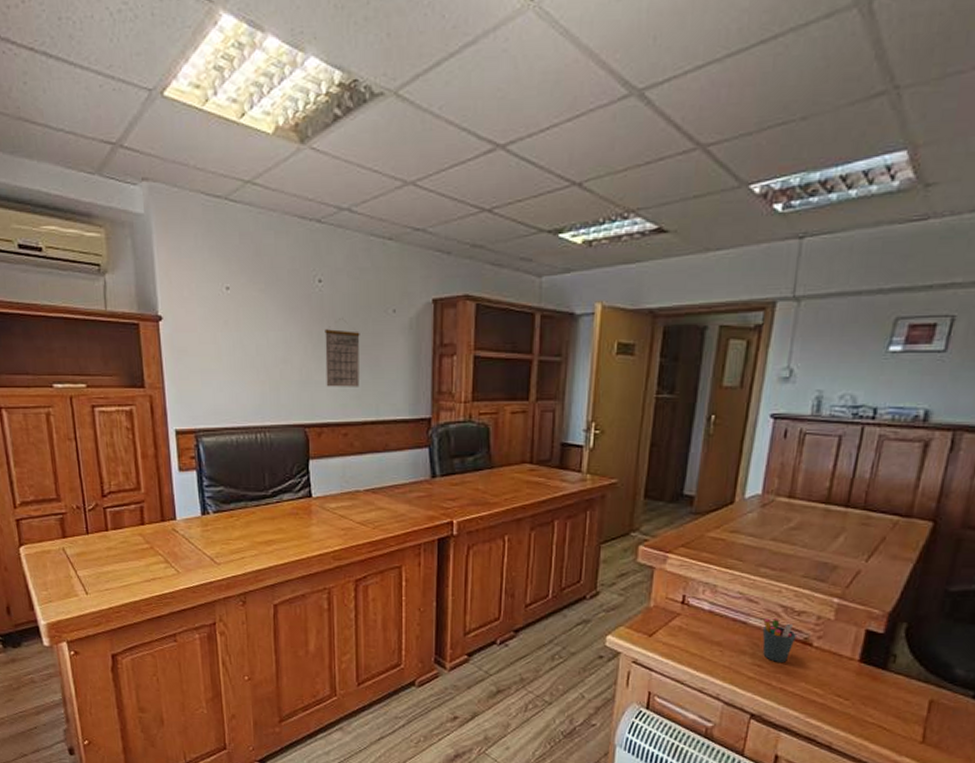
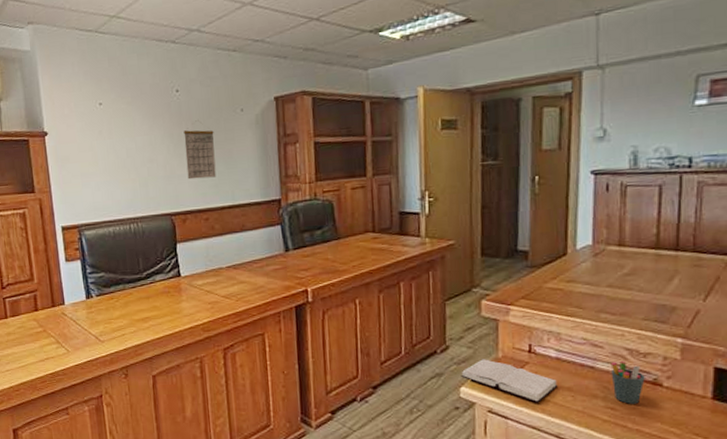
hardback book: none [609,608,708,656] -> present [461,359,559,403]

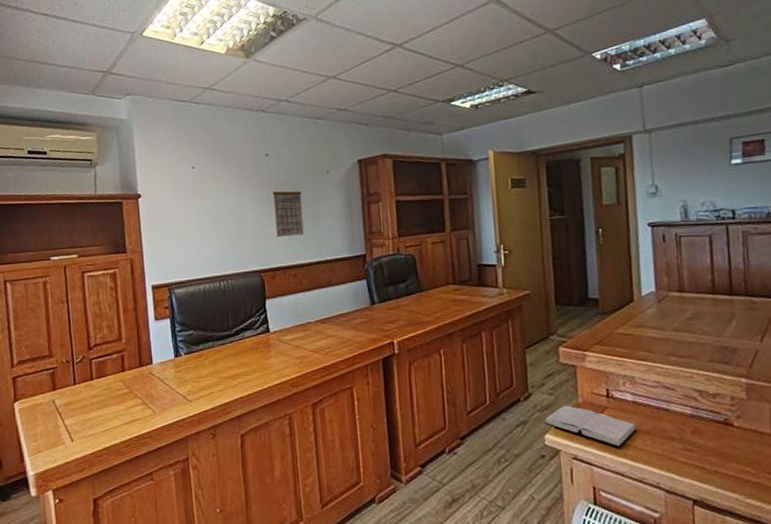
pen holder: present [610,361,645,404] -> none [683,403,717,445]

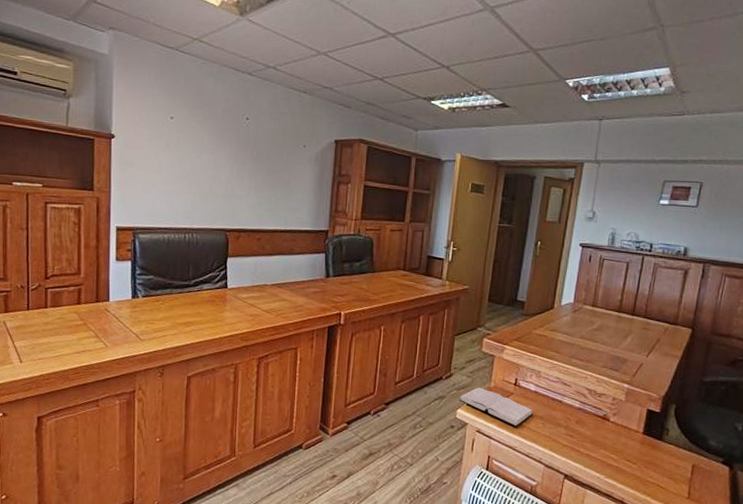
calendar: present [272,182,304,238] -> none [246,148,276,203]

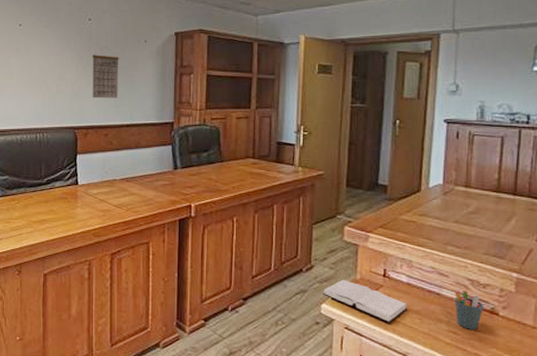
calendar: none [246,148,276,203] -> present [92,47,119,98]
pen holder: none [573,398,598,434] -> present [454,290,484,330]

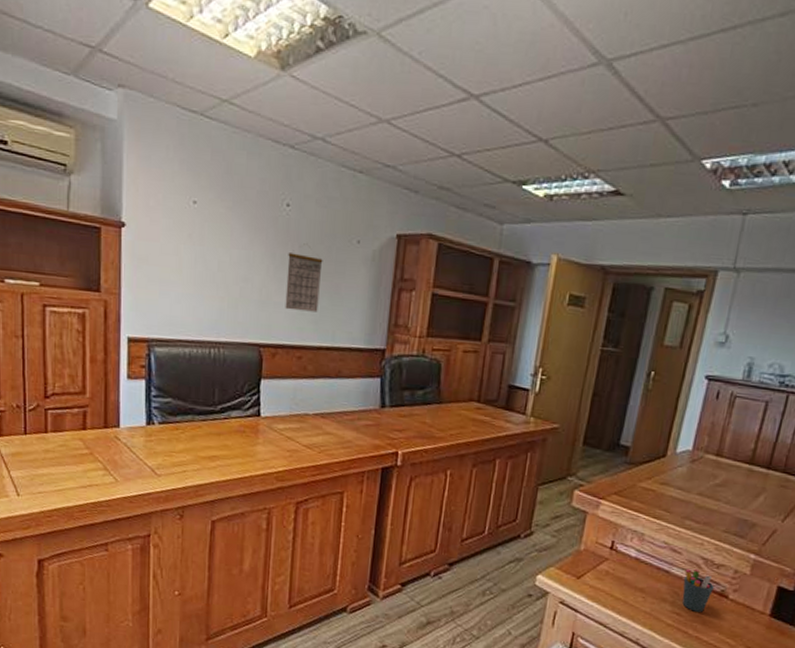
hardback book: present [323,280,408,323] -> none [540,549,632,600]

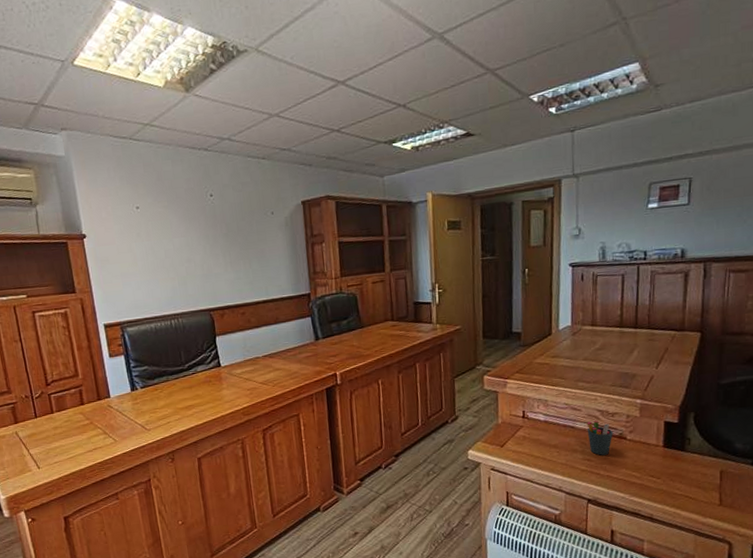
calendar: present [285,243,323,312] -> none [218,222,251,278]

